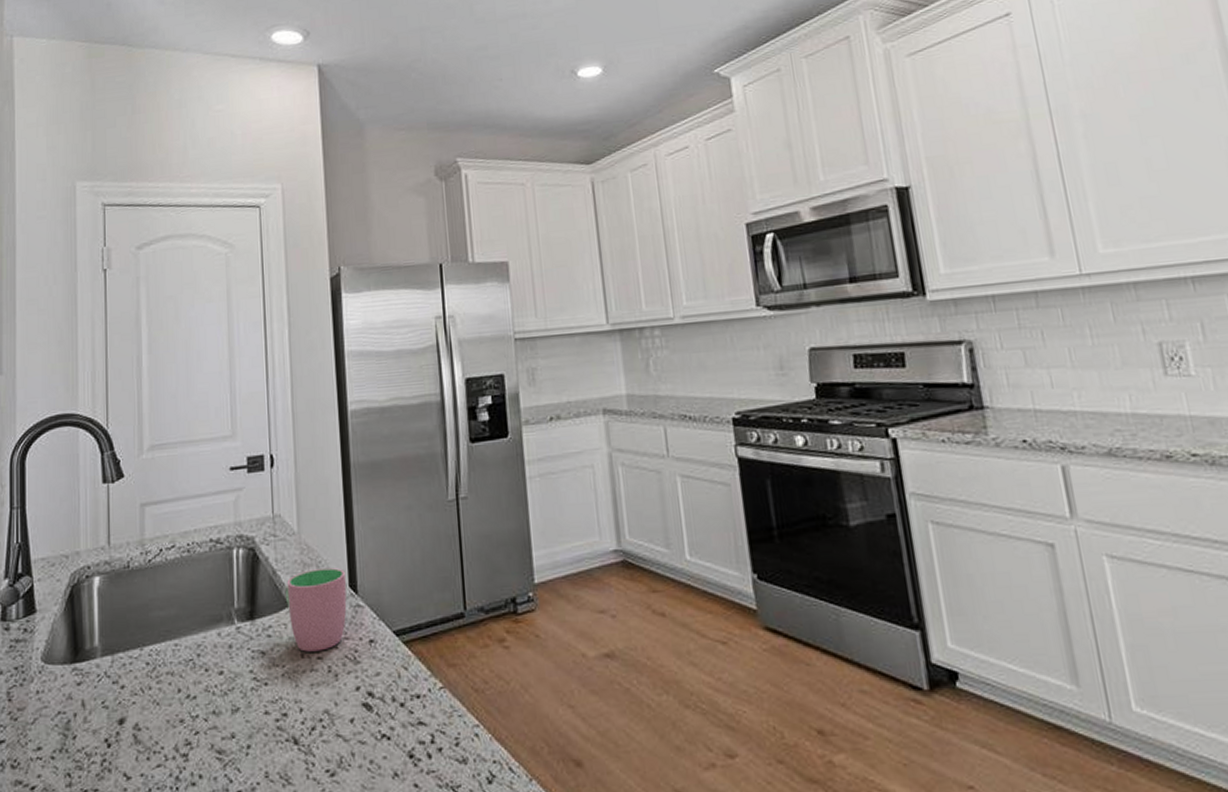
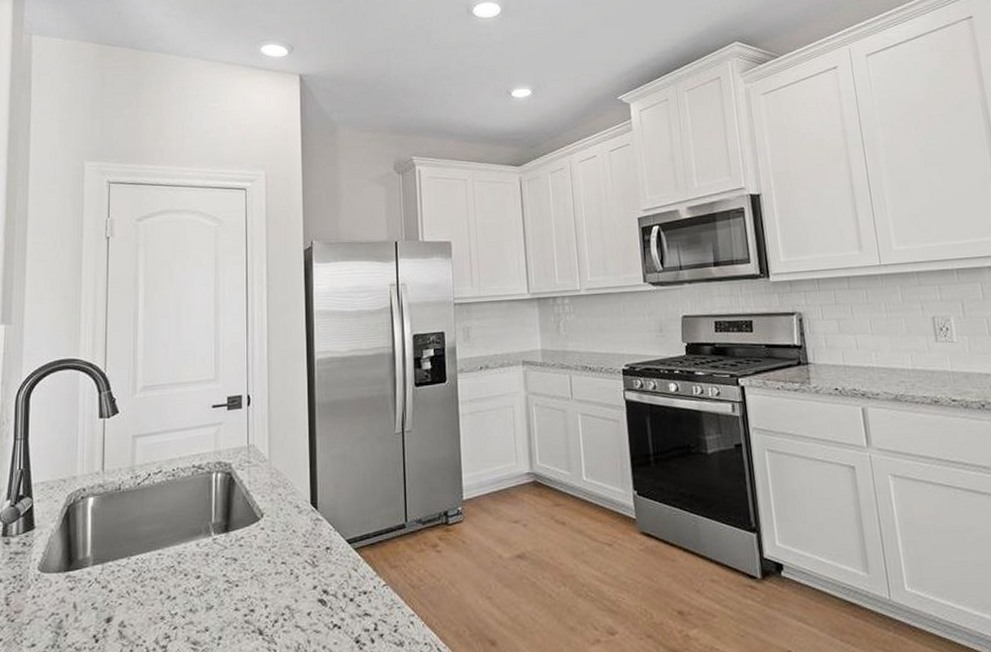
cup: present [286,568,347,652] -> none [257,489,308,558]

